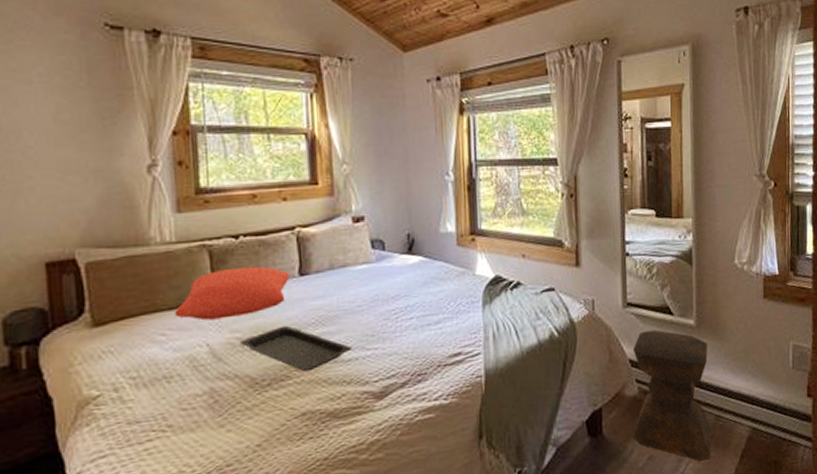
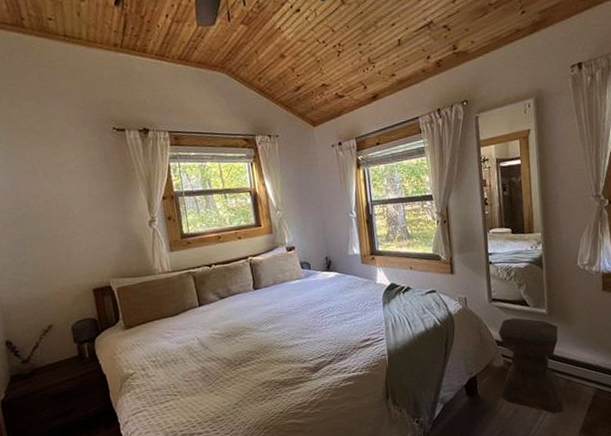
cushion: present [174,266,290,321] -> none [175,285,248,323]
serving tray: present [239,325,353,371] -> none [217,324,294,354]

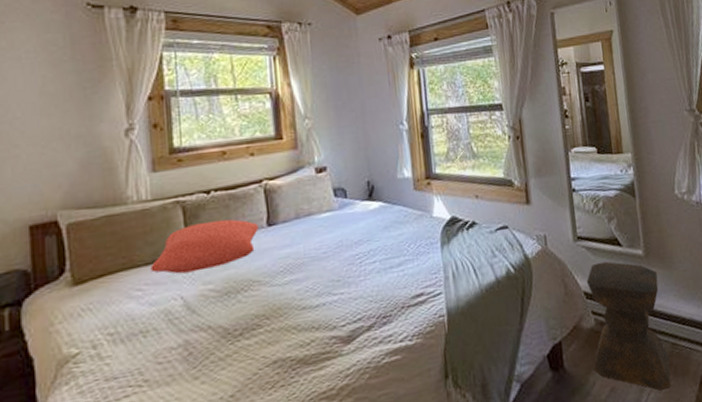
cushion: none [175,285,248,323] -> present [150,219,259,274]

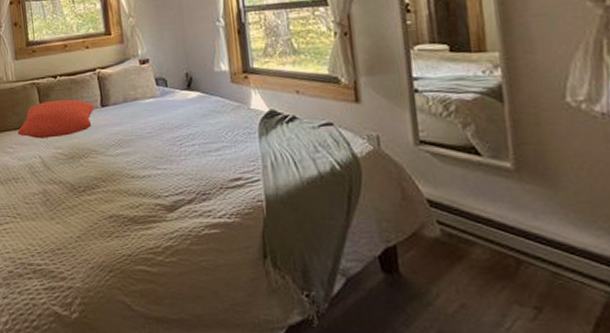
stool: present [586,261,672,390] -> none [430,170,550,320]

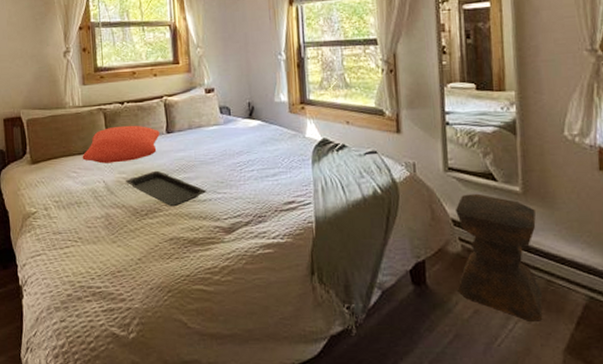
serving tray: none [61,145,146,182] -> present [125,170,207,206]
stool: none [430,170,550,320] -> present [455,193,543,321]

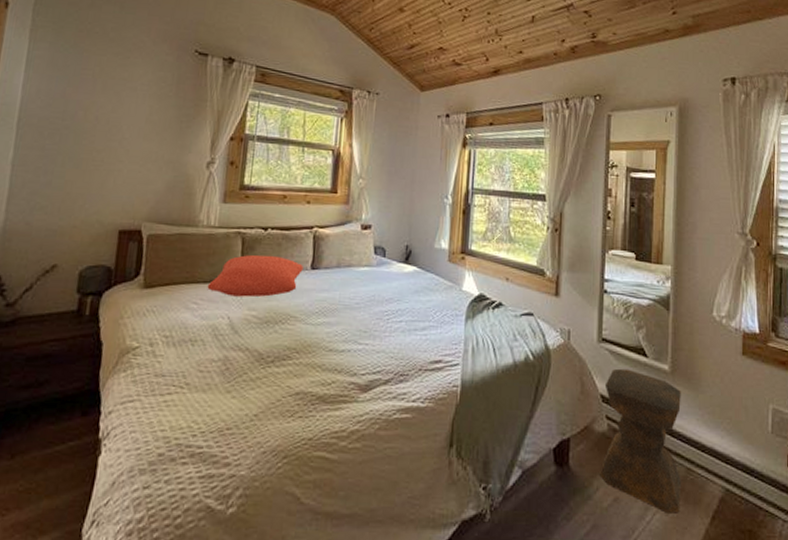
serving tray: present [125,170,207,206] -> none [253,310,347,354]

